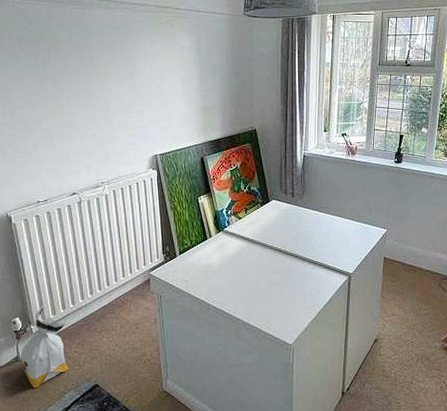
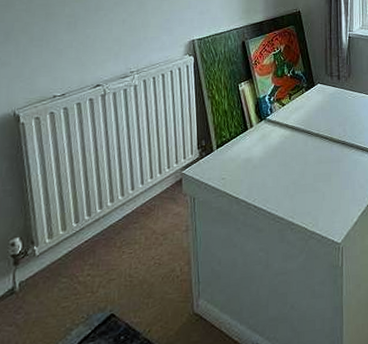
bag: present [21,305,69,389] -> none [18,219,80,328]

